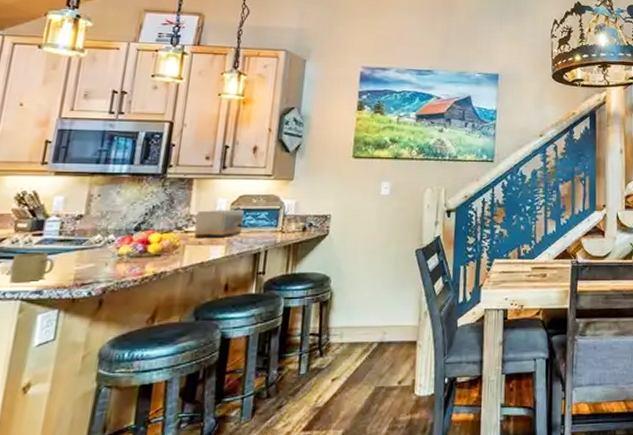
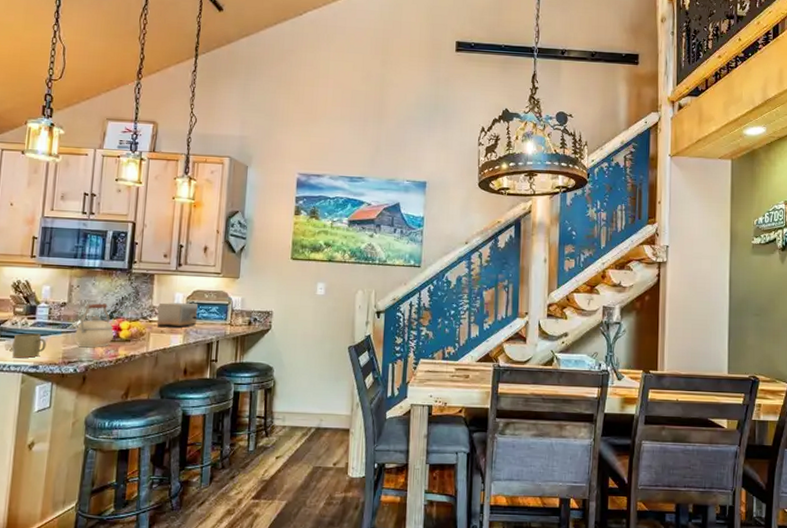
kettle: none [90,214,142,266] -> present [73,303,114,348]

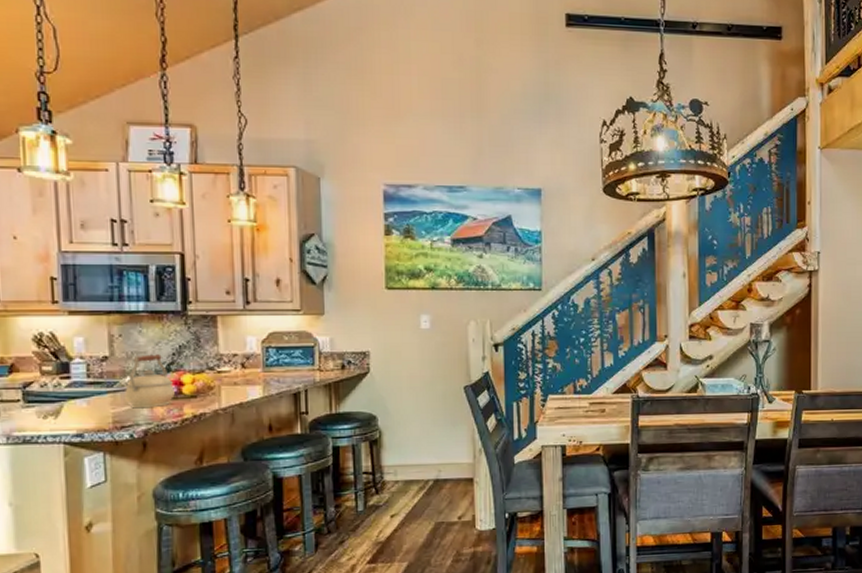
mug: present [12,333,47,359] -> none [45,395,90,427]
toaster: present [157,302,199,328] -> none [226,347,278,379]

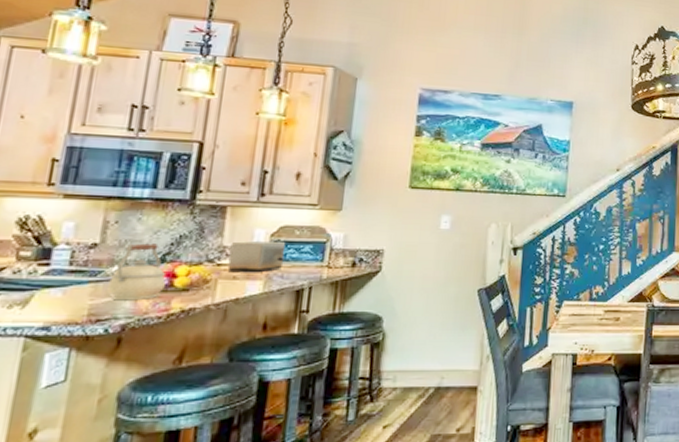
toaster: none [226,347,278,379] -> present [227,240,286,273]

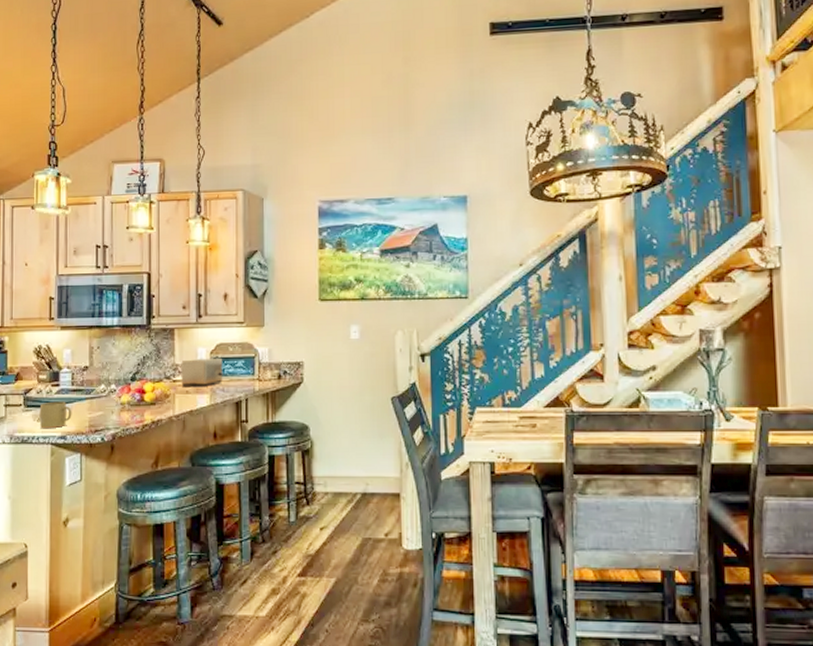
mug: none [10,284,65,318] -> present [39,401,72,429]
kettle: present [106,243,167,301] -> none [98,364,138,414]

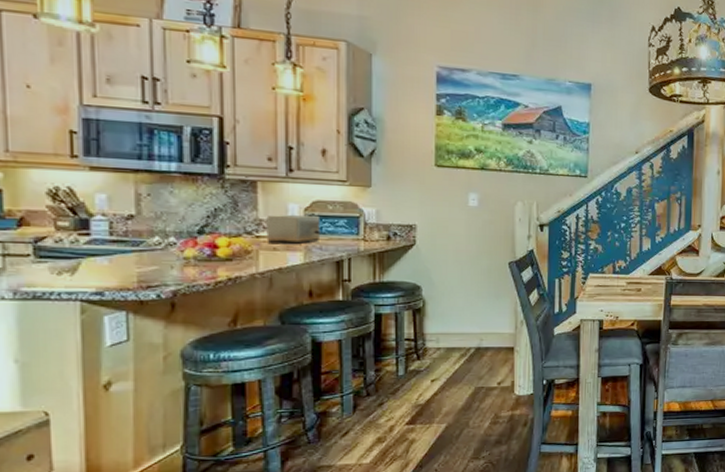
mug: present [39,401,72,429] -> none [59,252,112,284]

